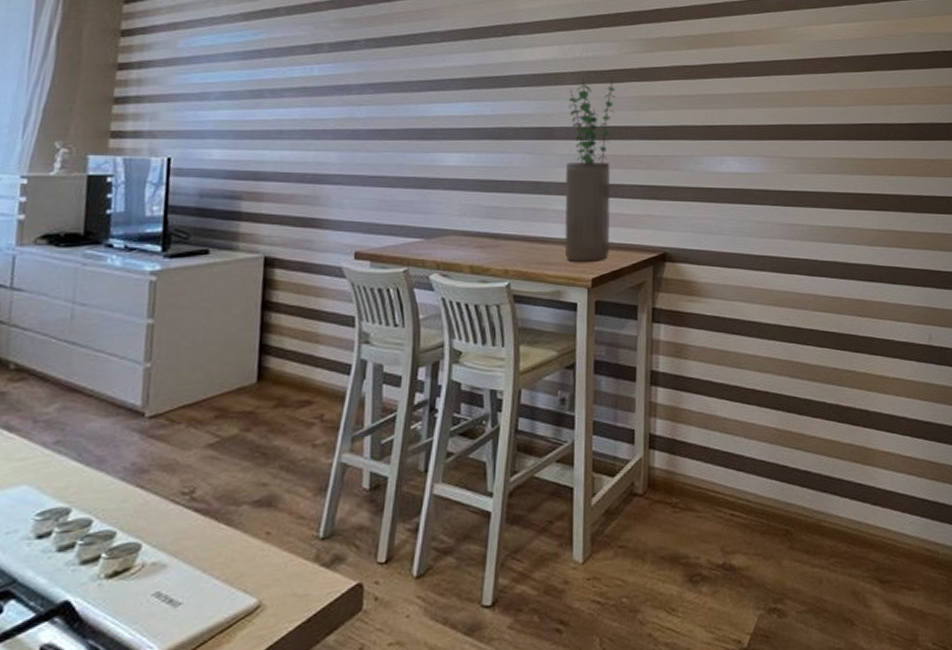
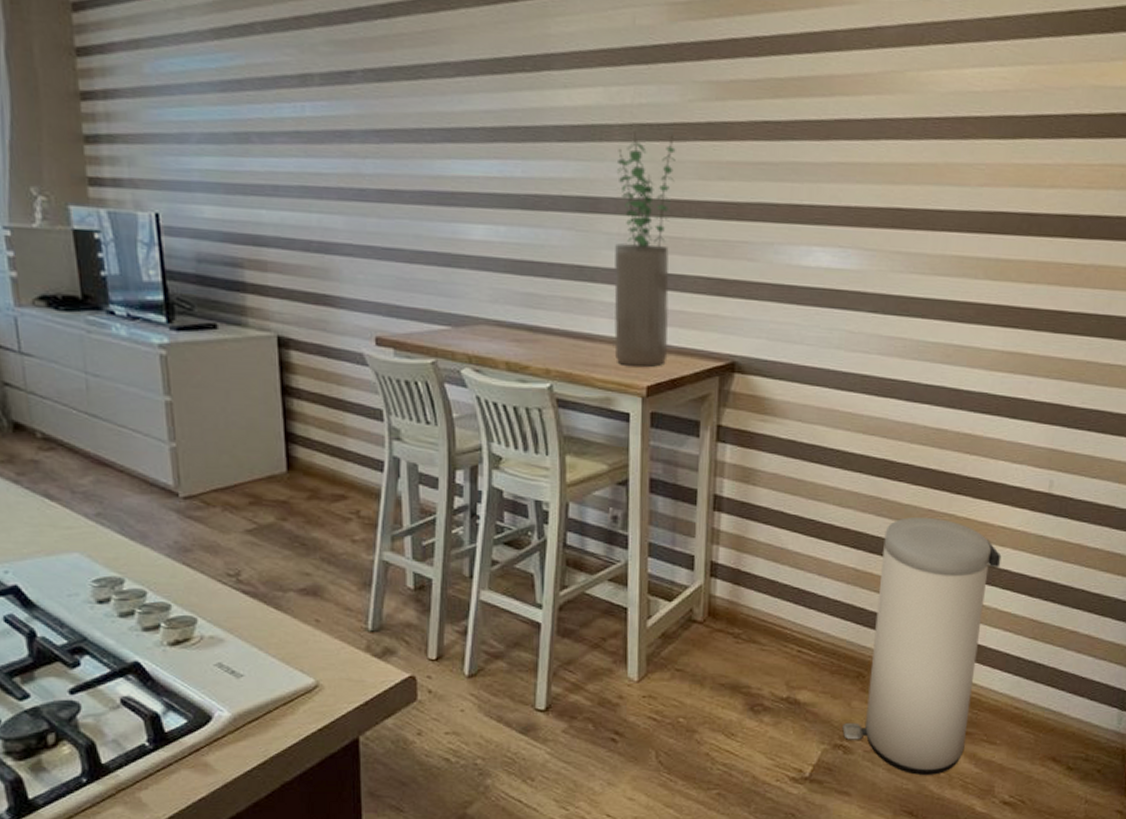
pedal bin: none [775,375,898,632] -> present [842,516,1002,775]

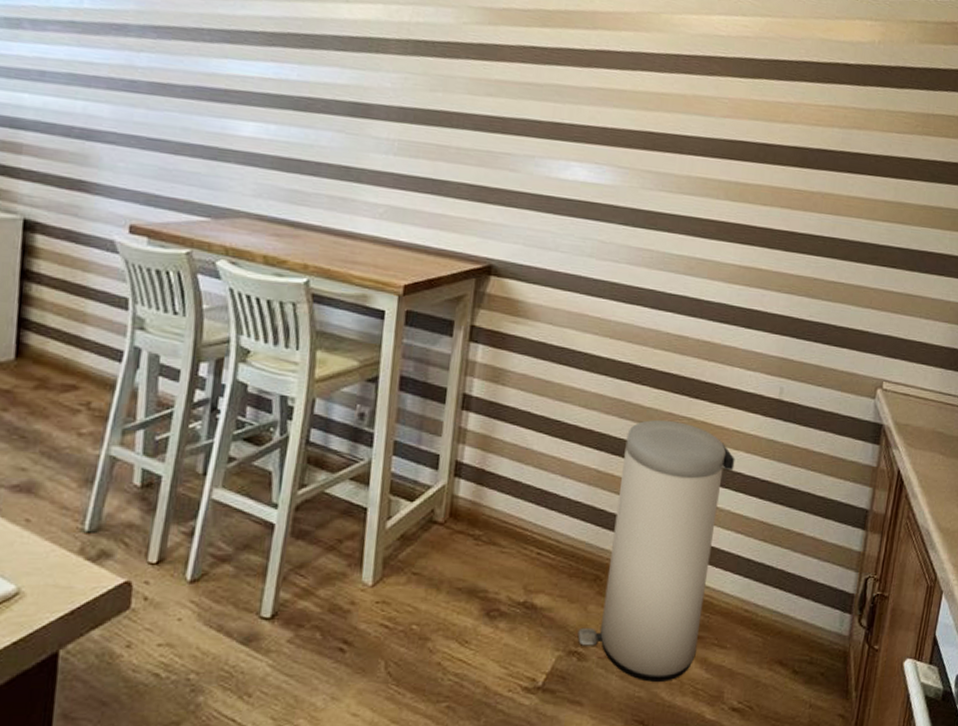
vase: present [614,132,676,367] -> none [375,47,448,266]

